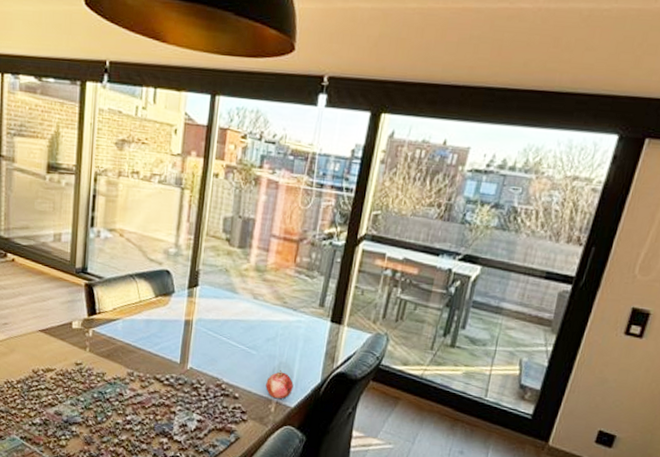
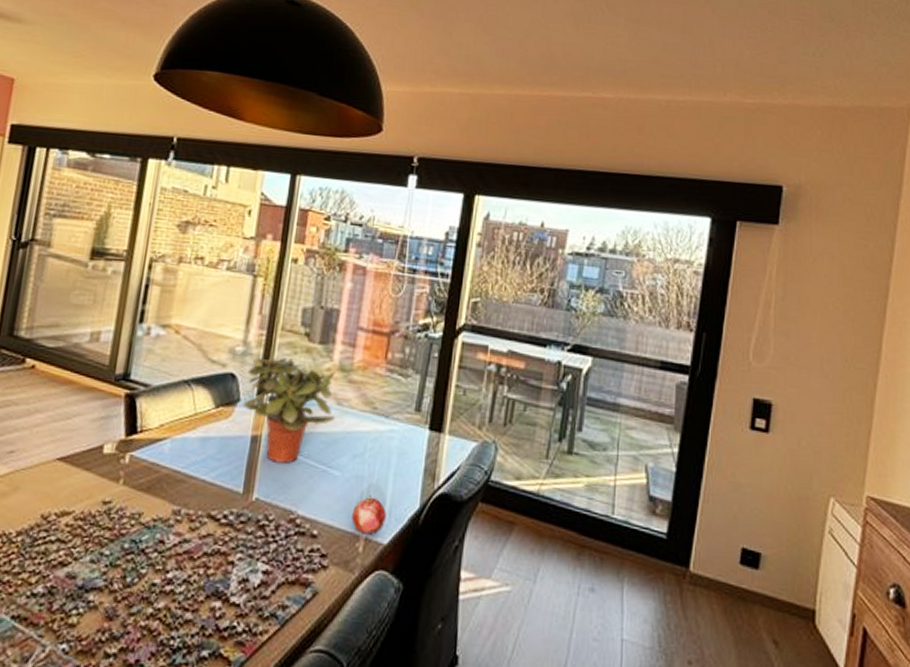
potted plant: none [176,259,252,343] -> present [242,358,336,464]

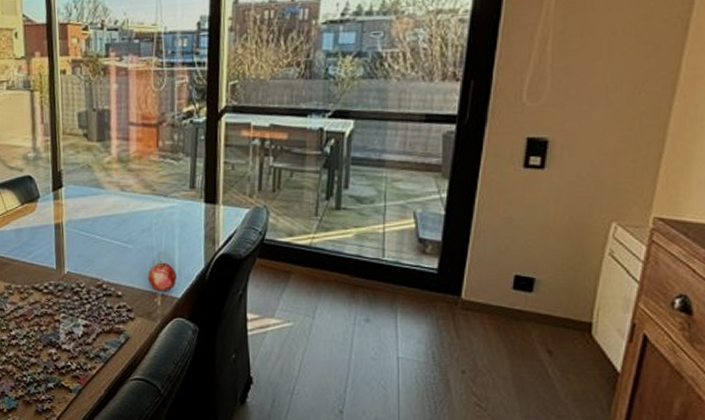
potted plant: present [242,358,336,464] -> none [41,157,122,244]

